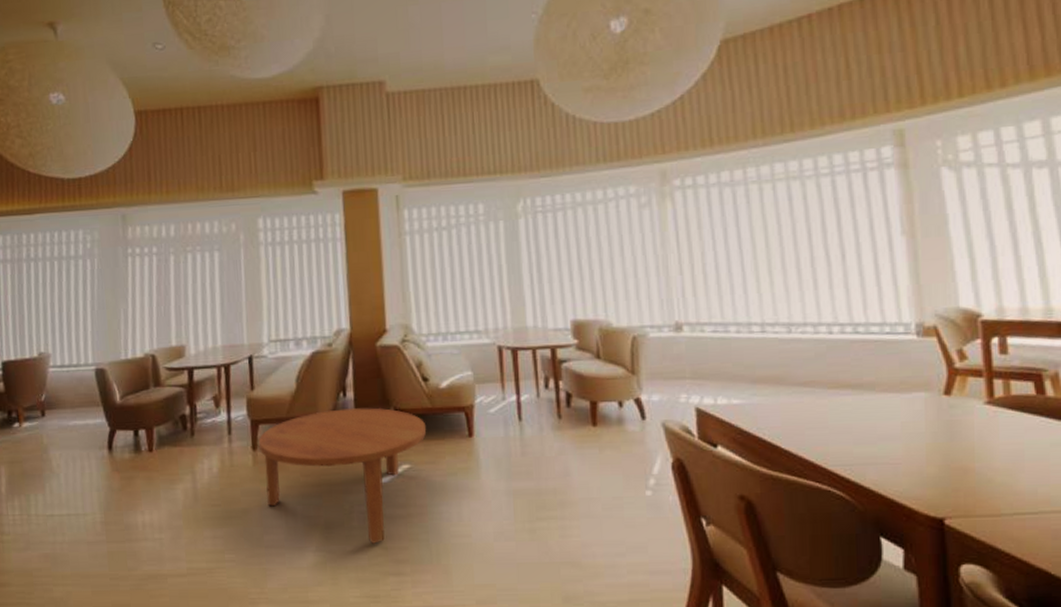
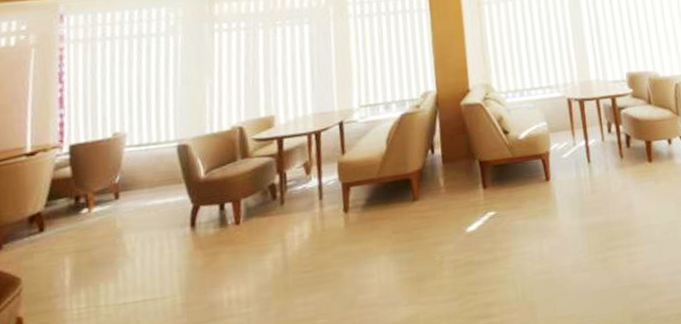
coffee table: present [258,407,427,544] -> none [350,161,509,290]

